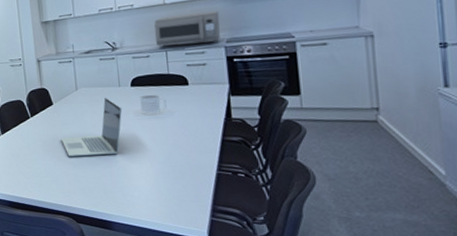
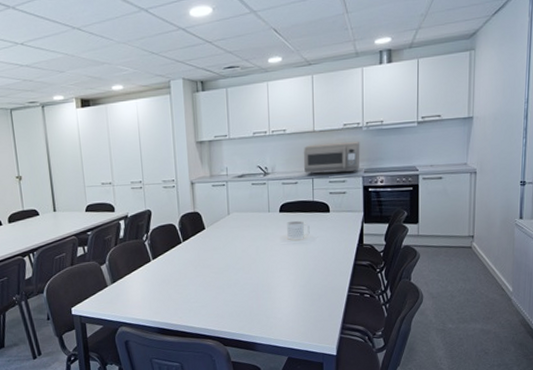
laptop: present [61,97,123,158] -> none [211,222,271,283]

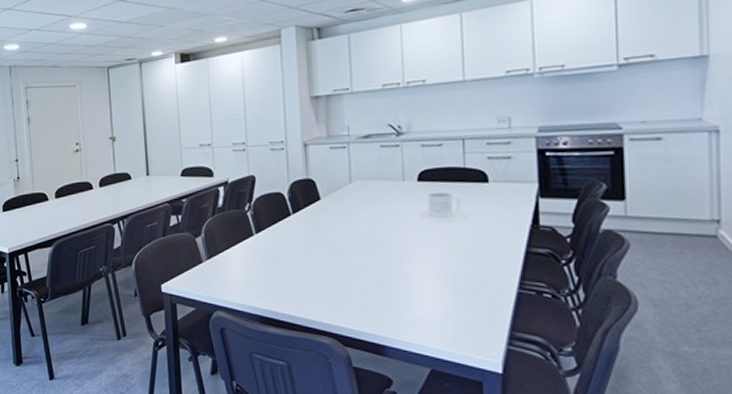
microwave: present [303,140,360,175] -> none [449,91,532,135]

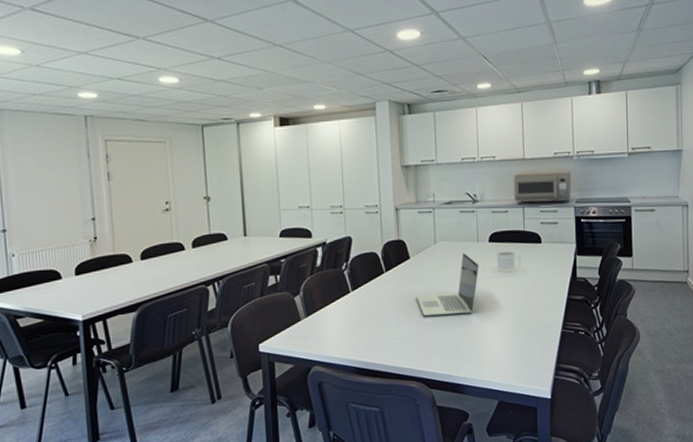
laptop: none [328,193,406,266] -> present [416,252,480,317]
microwave: none [449,91,532,135] -> present [513,170,572,204]

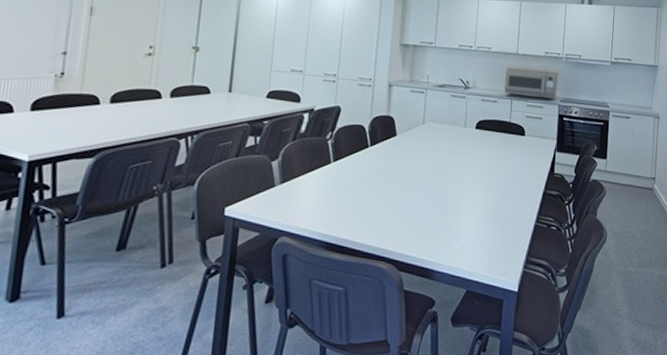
laptop: present [416,252,480,317] -> none [398,136,464,198]
mug: present [497,251,521,273] -> none [480,139,504,161]

